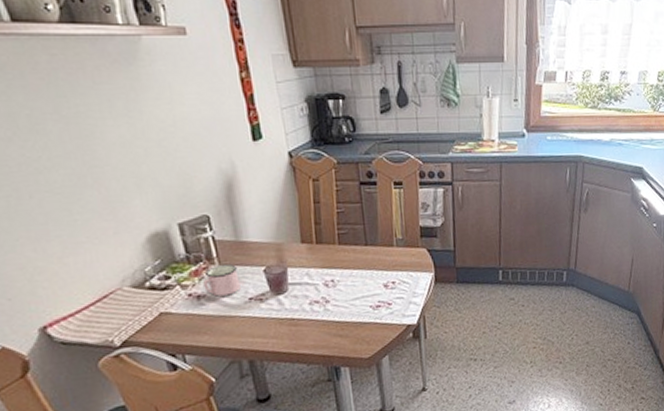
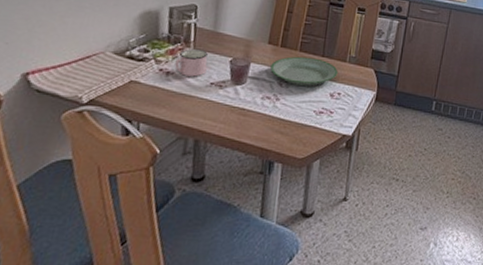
plate: none [310,248,387,283] -> present [270,56,338,86]

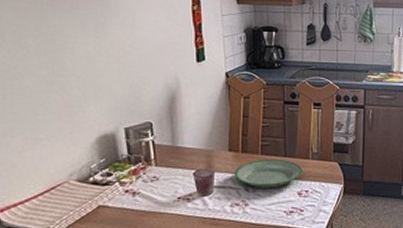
mug: present [174,49,208,77] -> none [140,166,172,194]

